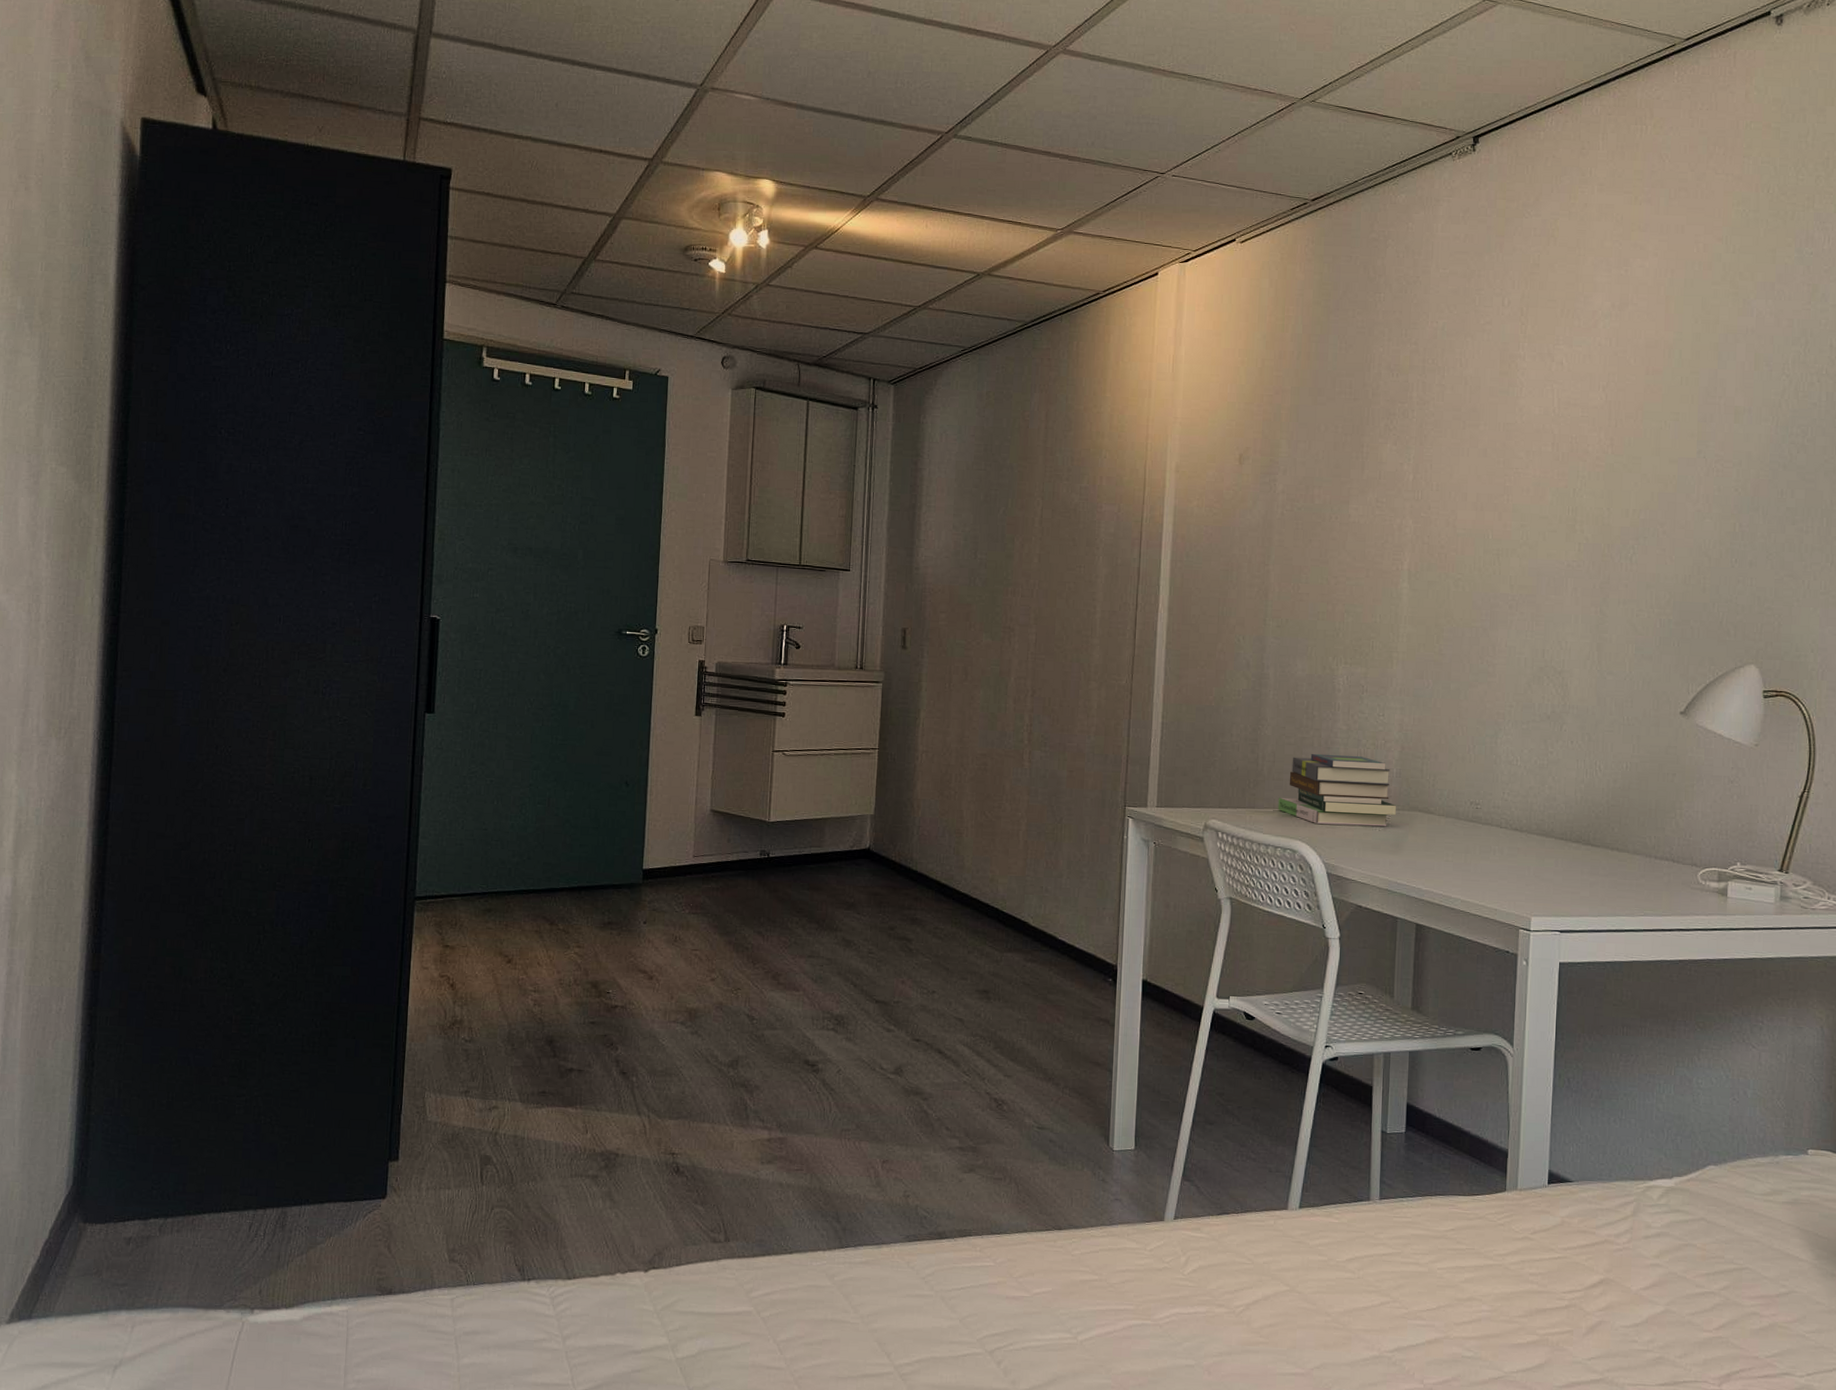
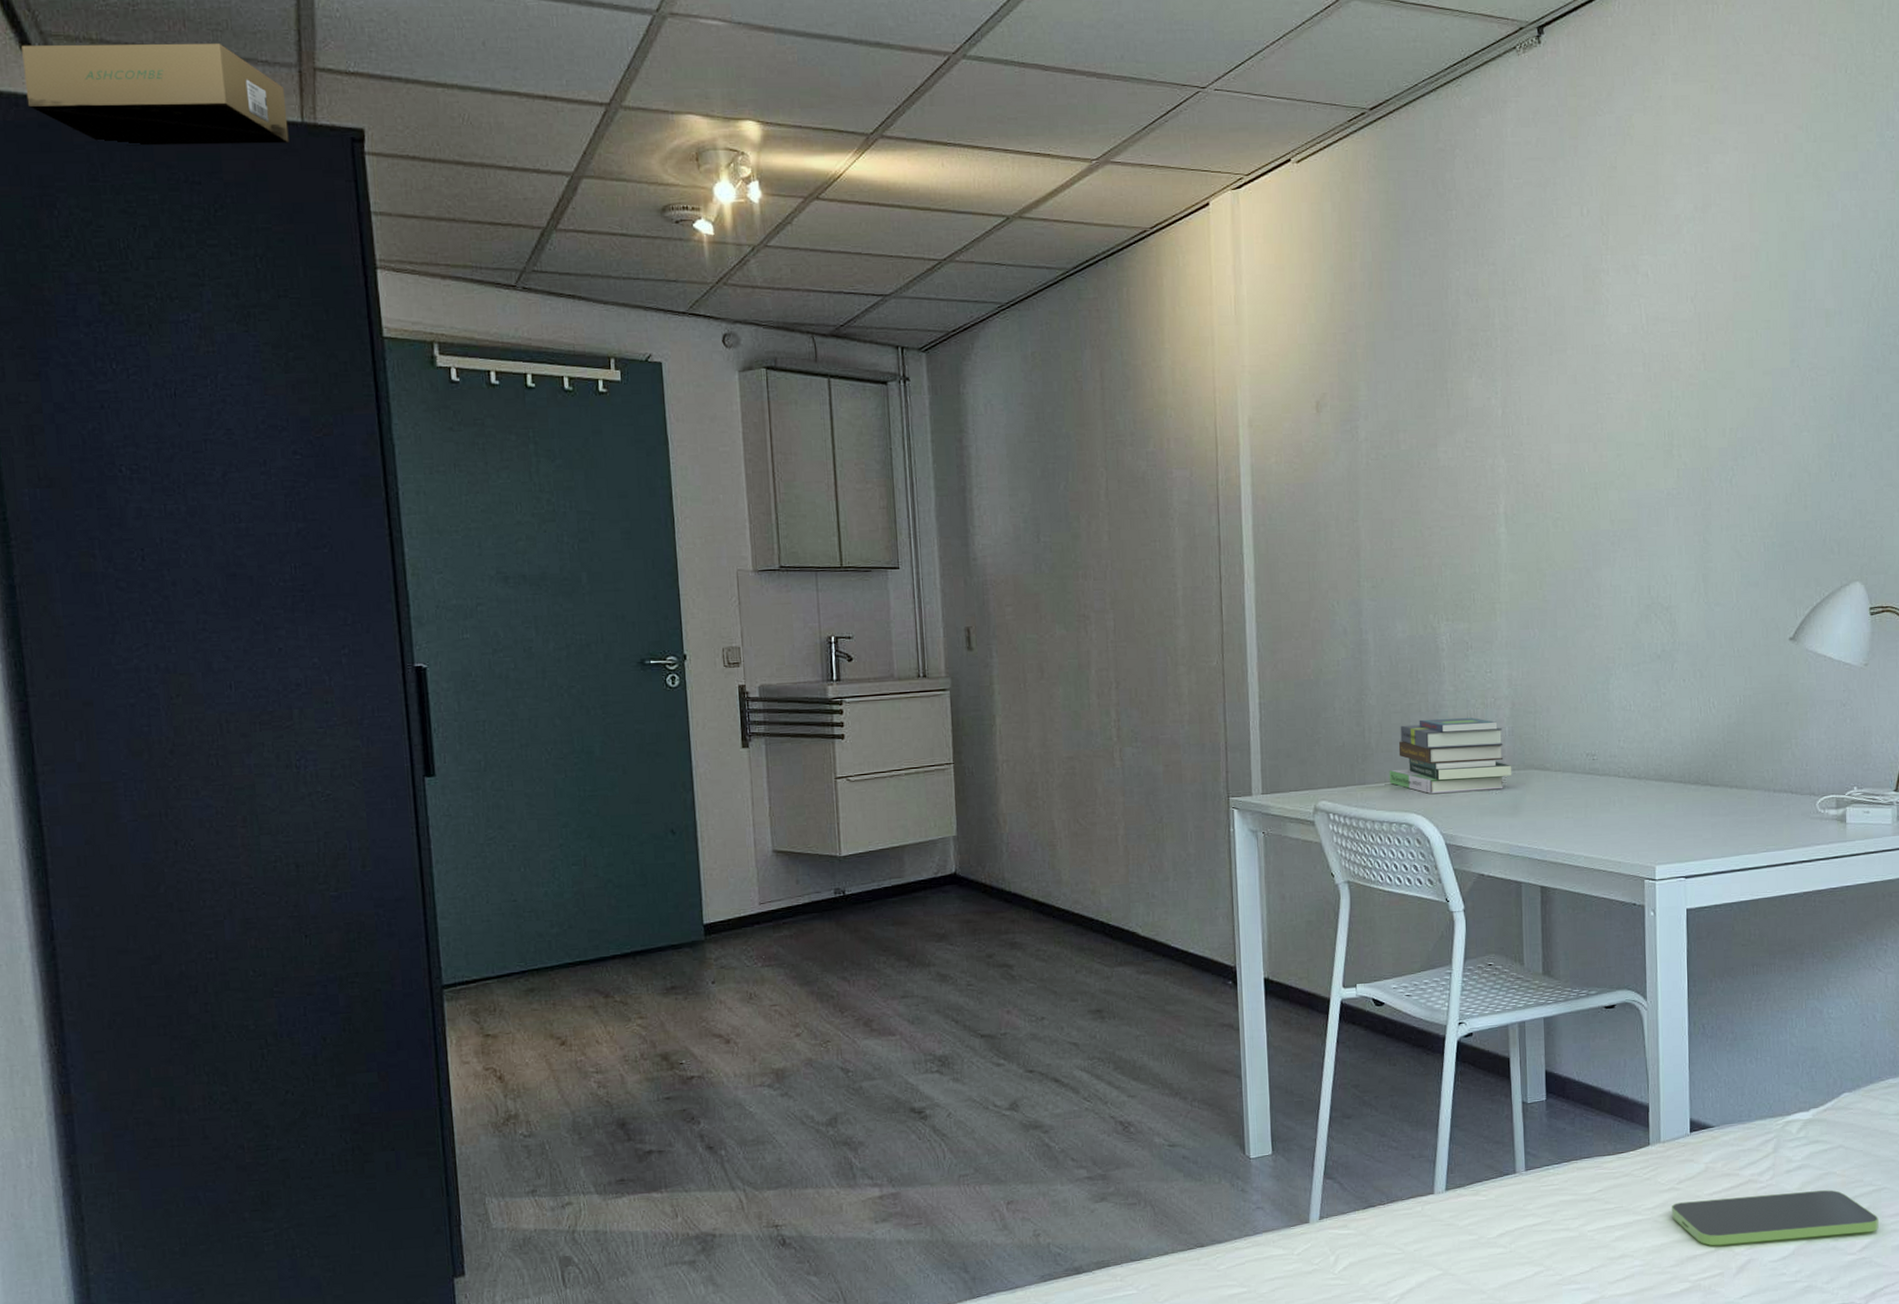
box: none [194,89,393,177] -> present [22,44,289,146]
phone: none [1523,1253,1738,1312] -> present [1671,1190,1879,1246]

